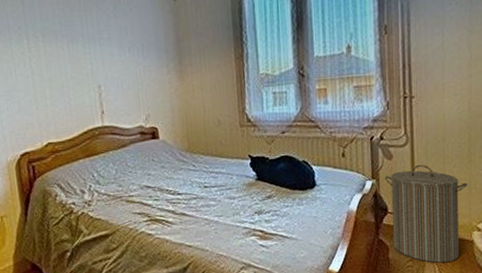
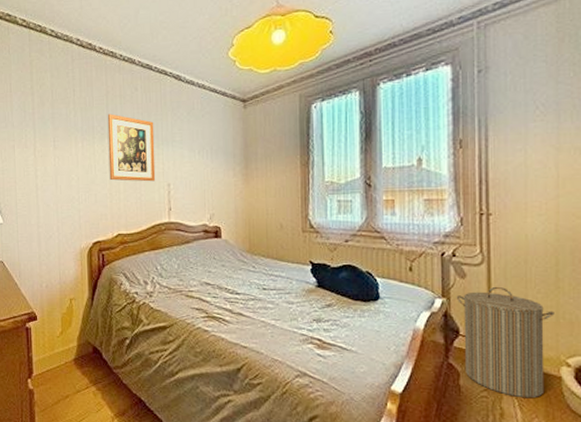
wall art: none [24,11,85,86] -> present [107,114,156,182]

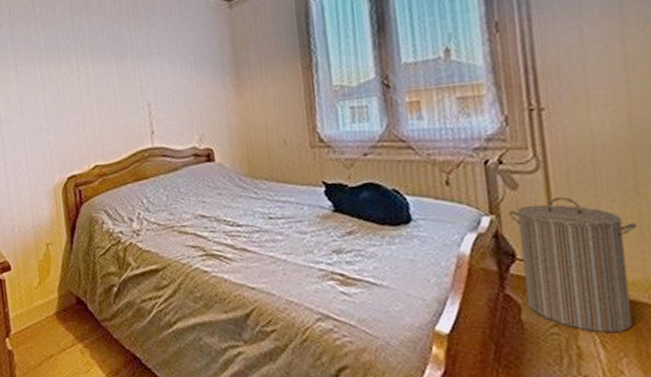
wall art: present [107,114,156,182] -> none [73,28,134,105]

